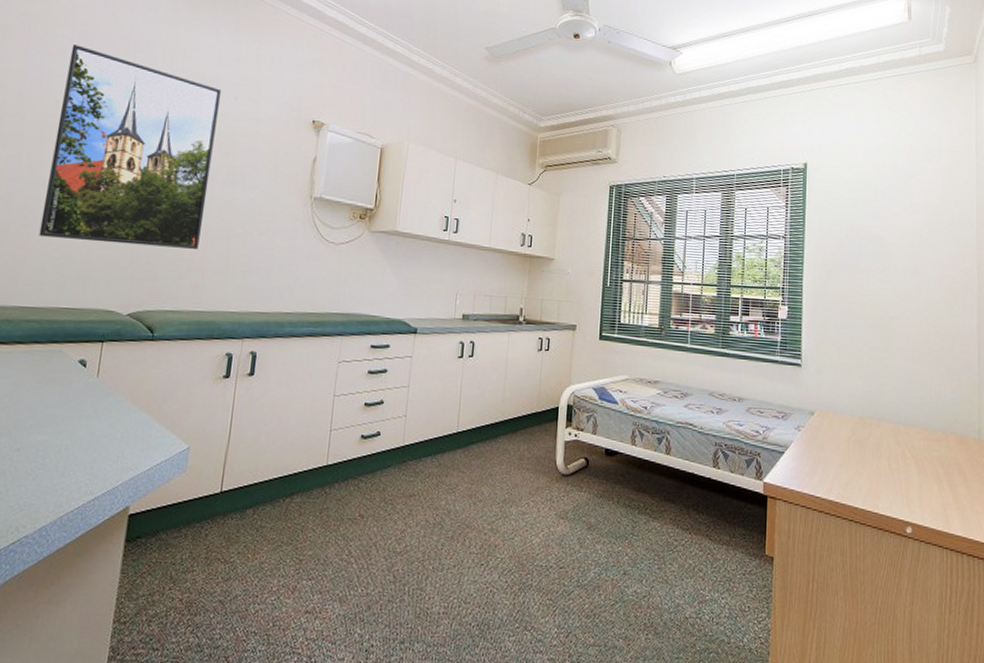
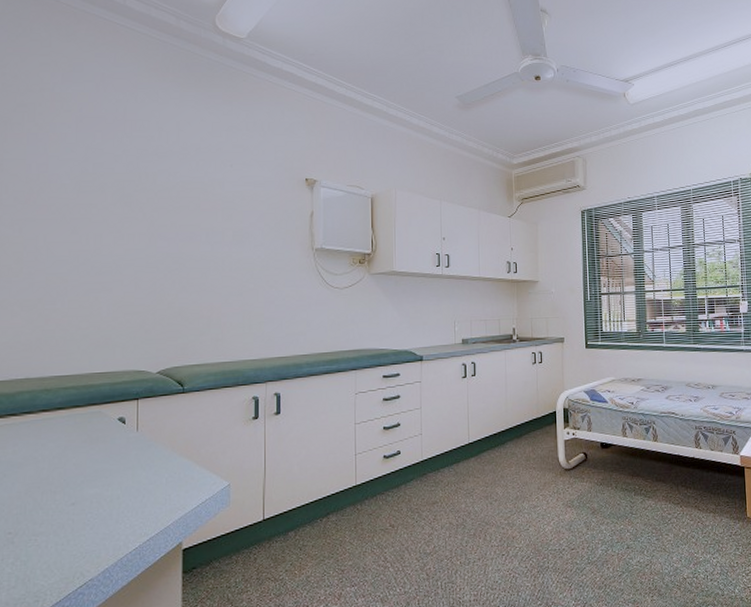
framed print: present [38,45,222,249] -> none [64,130,218,310]

